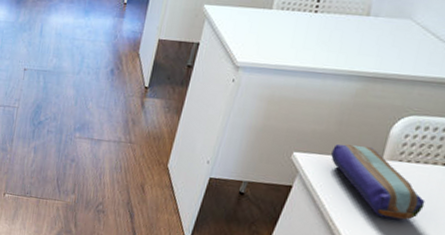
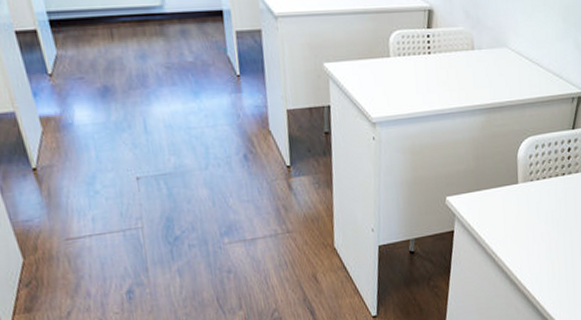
pencil case: present [331,144,425,220] -> none [477,174,559,237]

